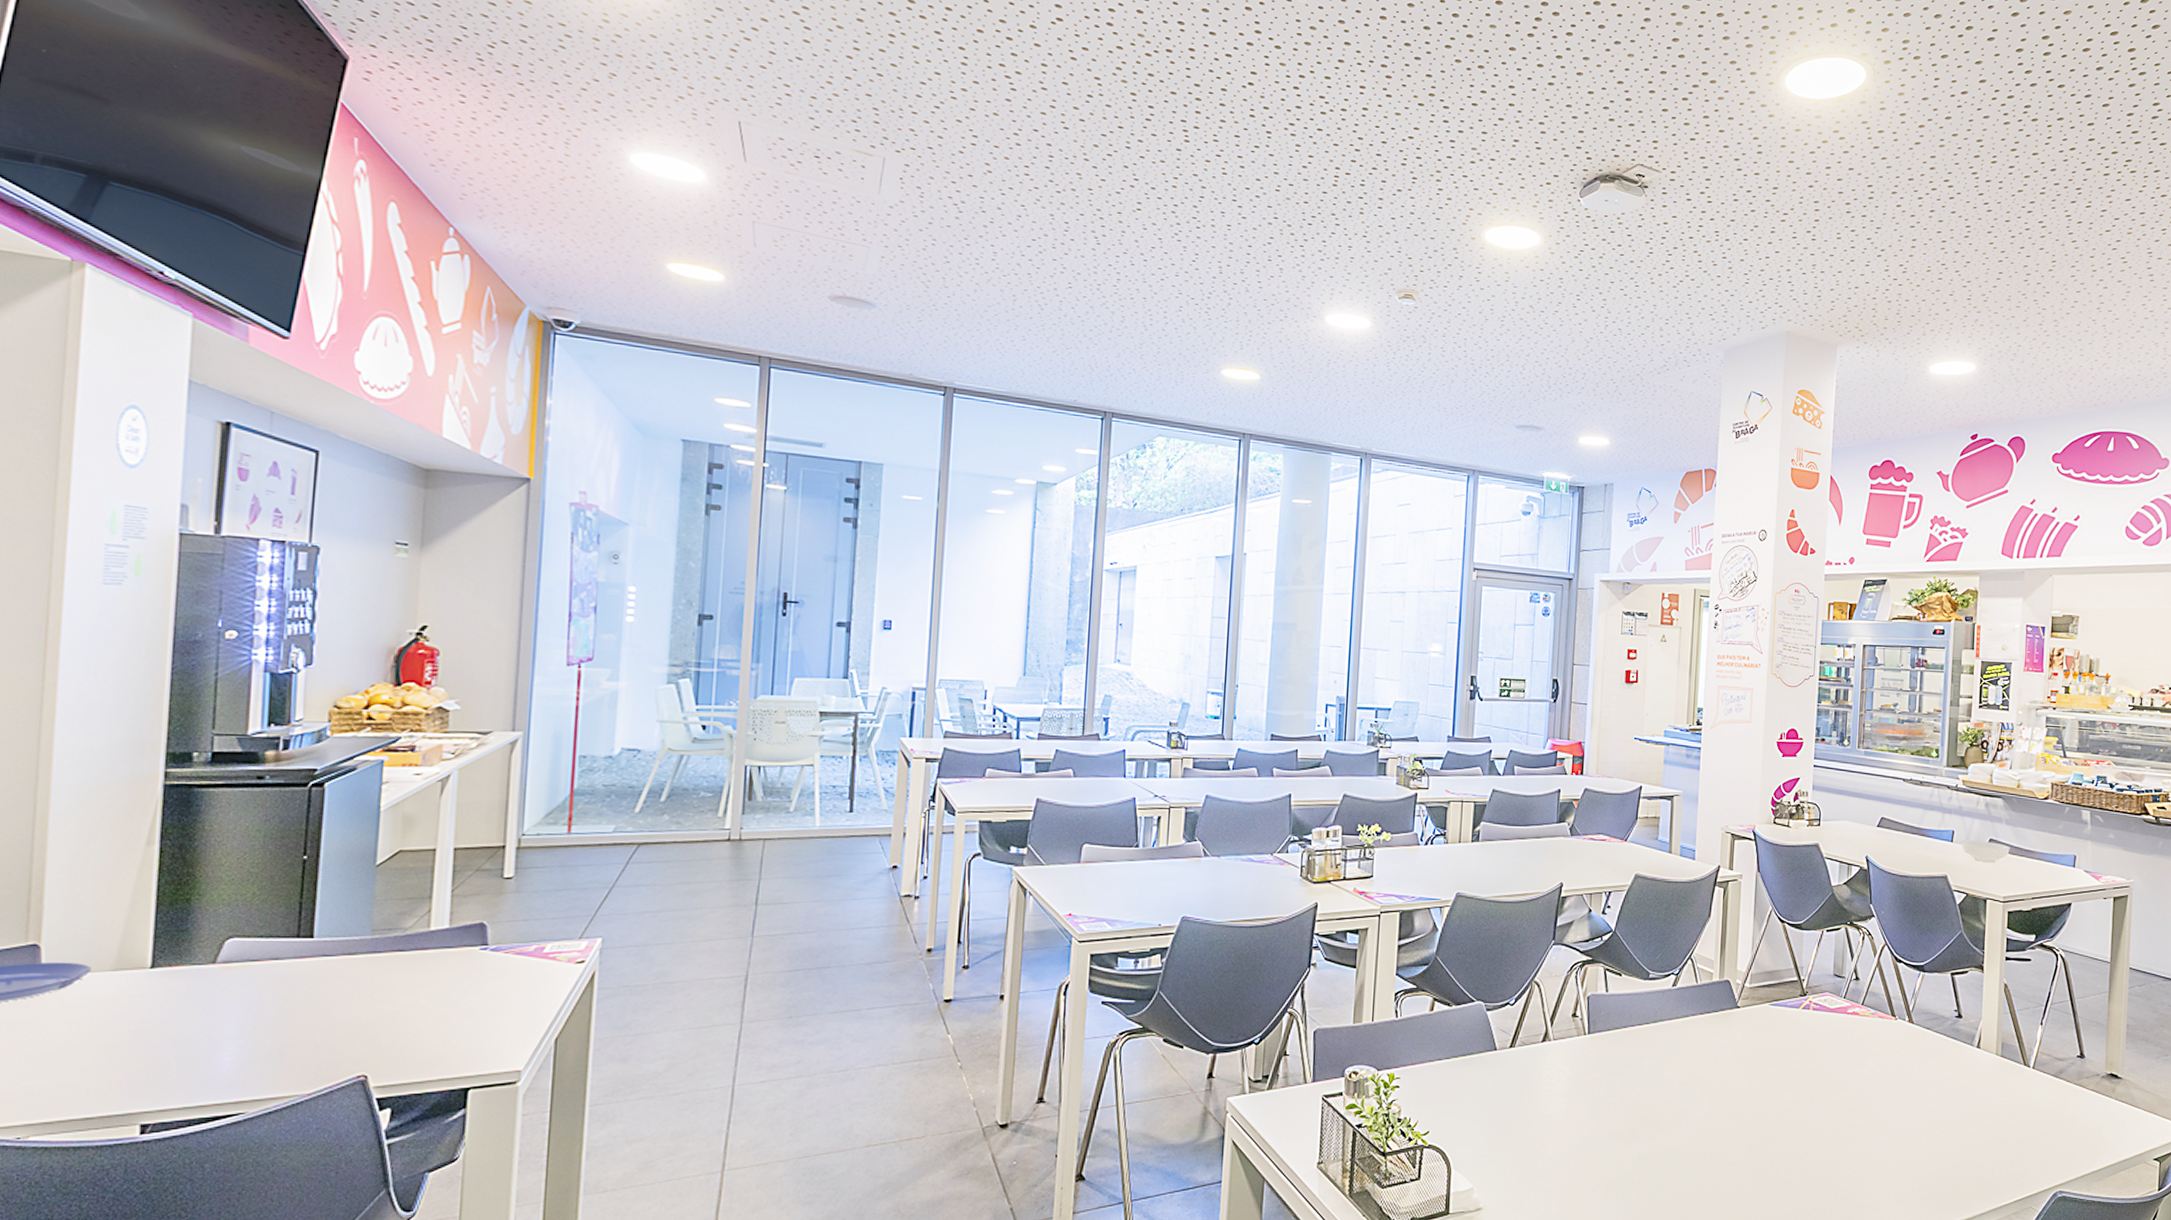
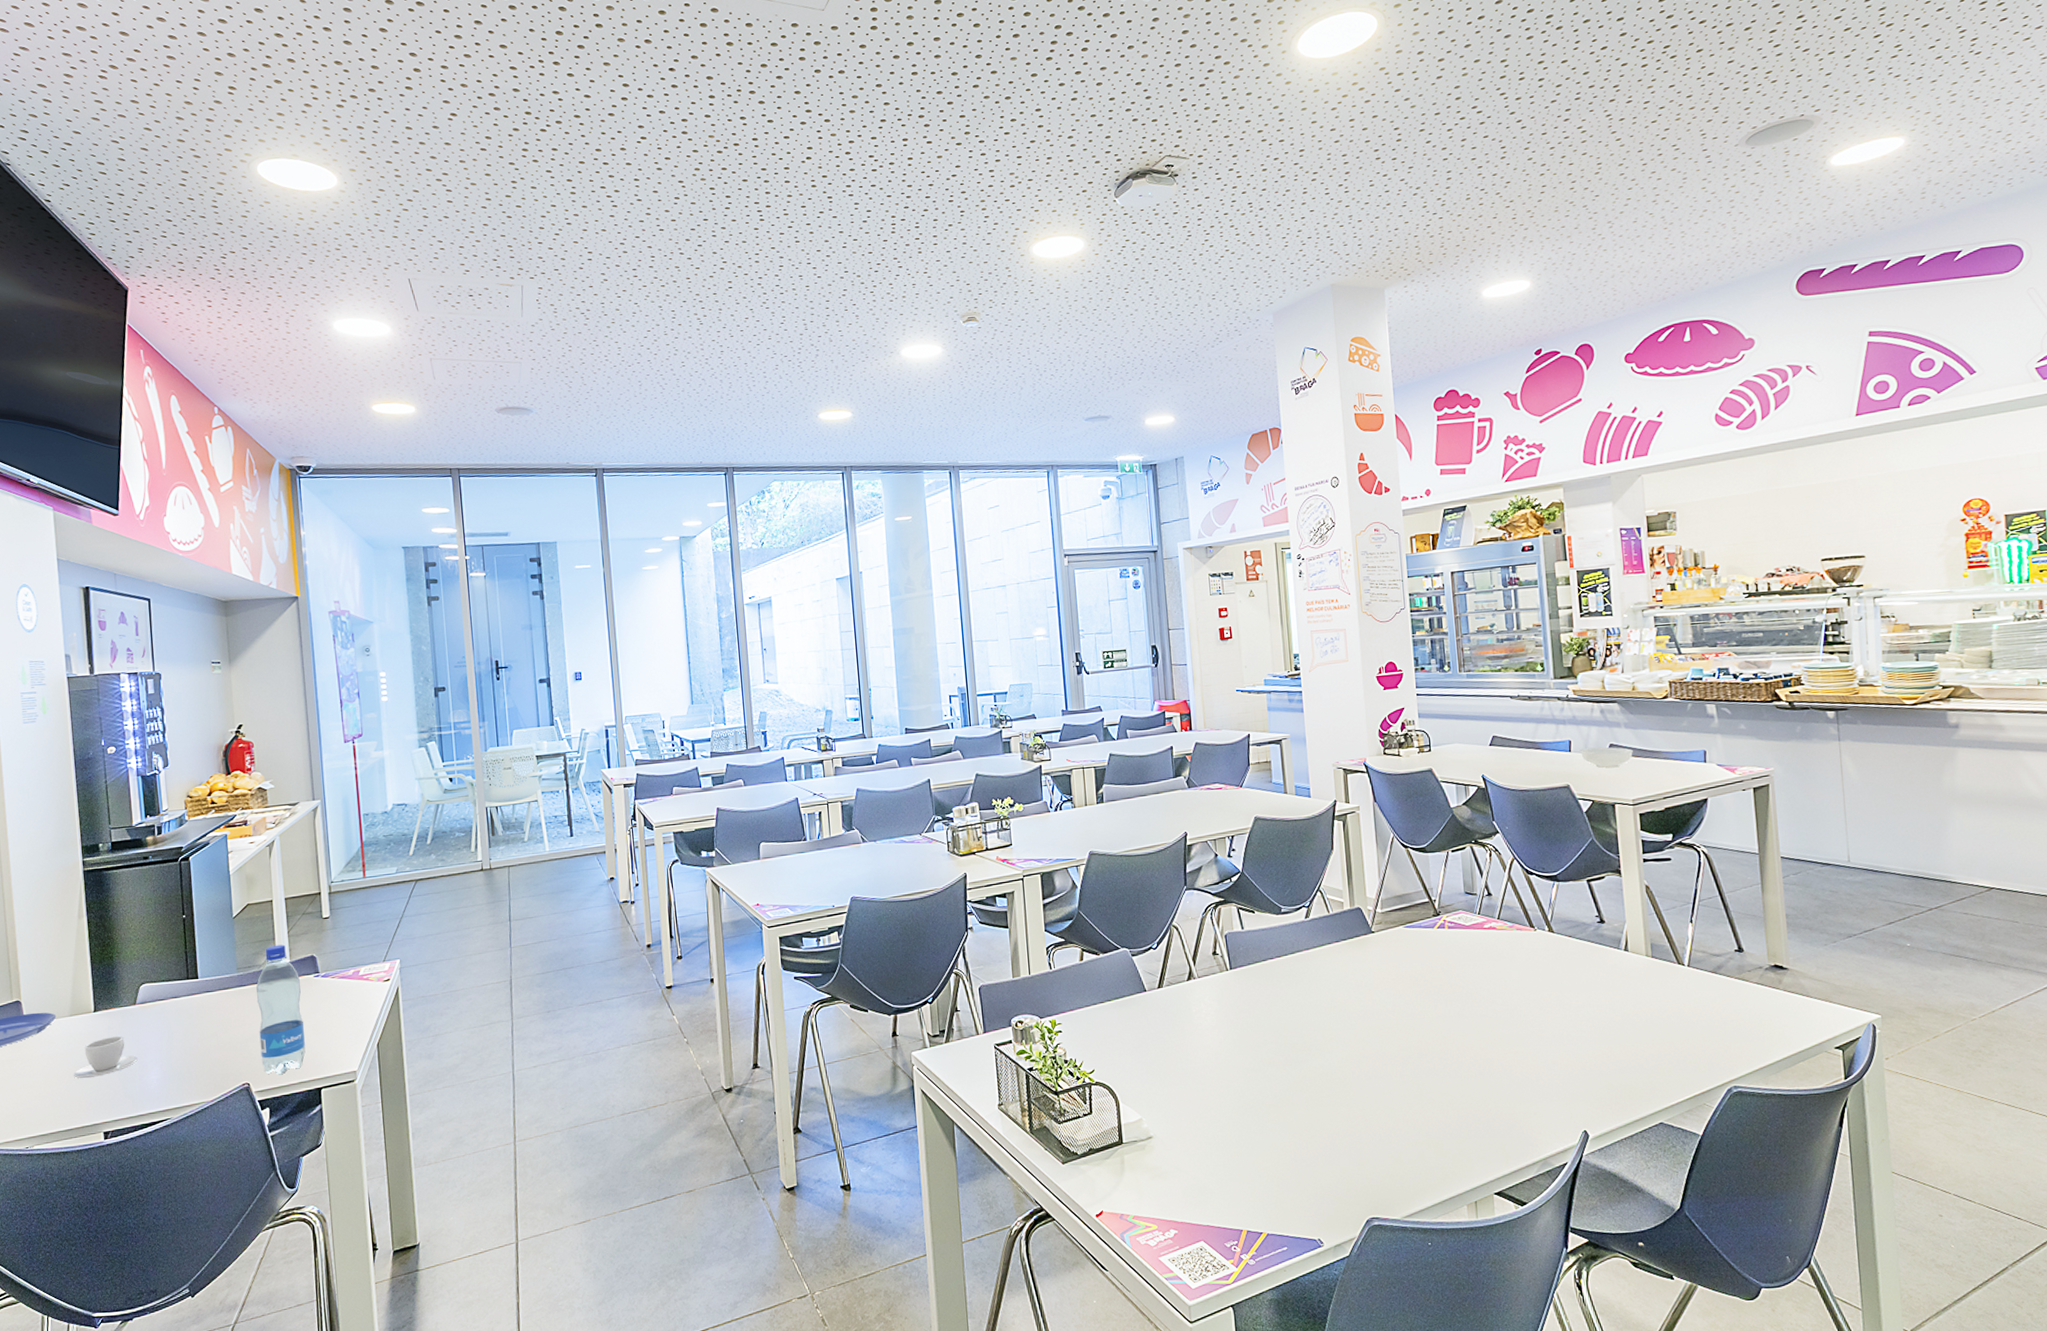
teacup: none [105,1001,207,1054] -> present [73,1035,138,1079]
bottle: none [389,905,460,1068] -> present [256,944,306,1075]

